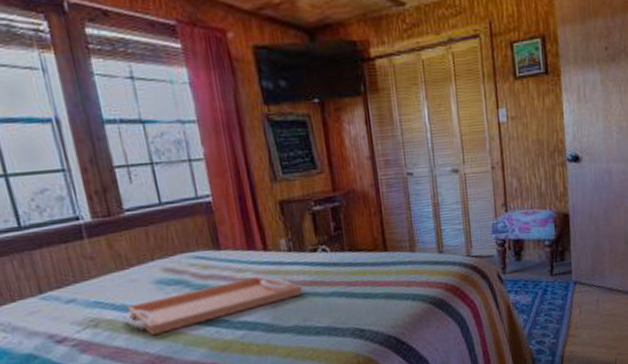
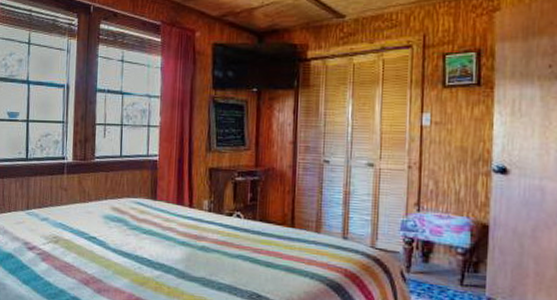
serving tray: present [125,276,303,336] -> none [77,227,214,260]

